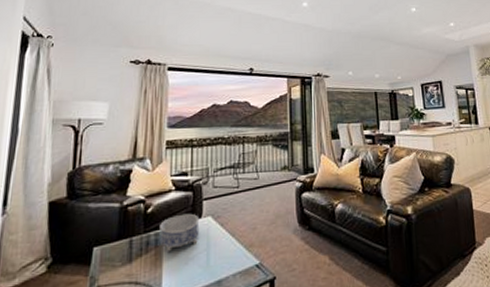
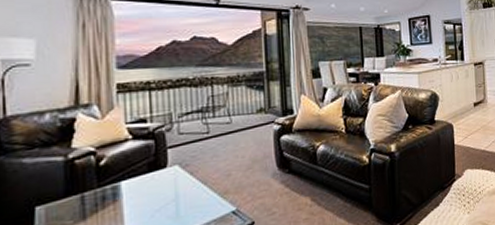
decorative bowl: present [159,213,200,252] -> none [117,163,166,206]

